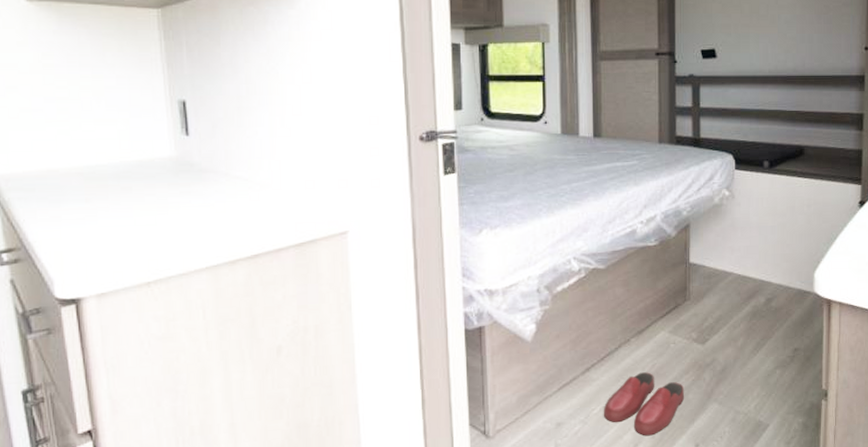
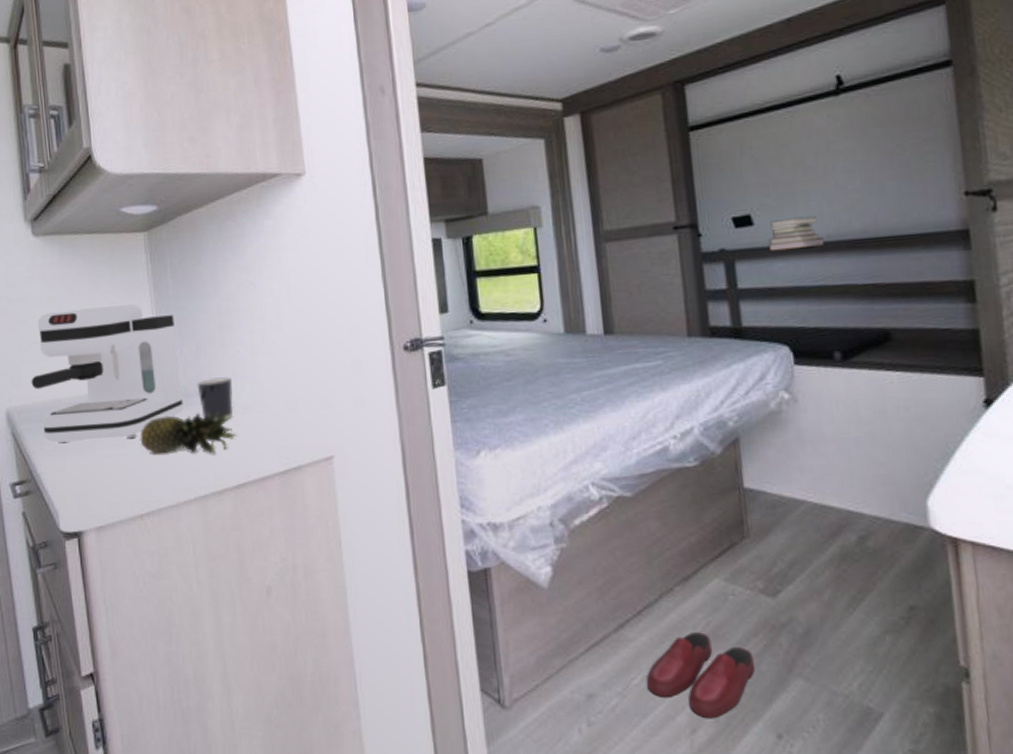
coffee maker: none [21,80,198,213] -> present [31,304,185,444]
fruit: none [148,187,252,228] -> present [140,412,236,455]
mug: none [212,156,251,196] -> present [197,377,234,421]
books: none [727,54,766,80] -> present [769,217,825,252]

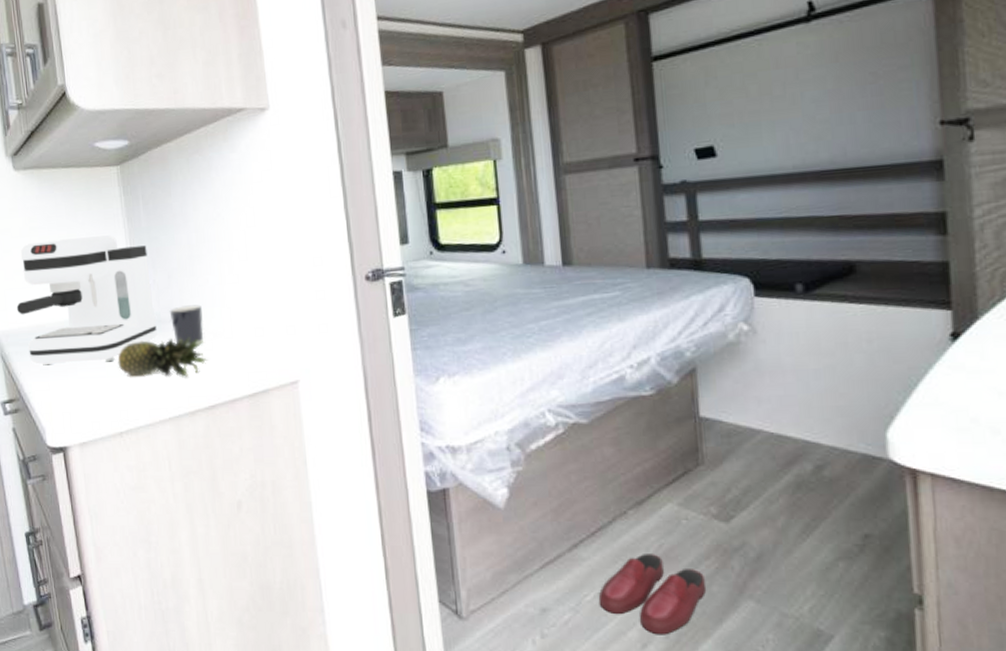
books: present [769,217,825,252] -> none [732,148,790,183]

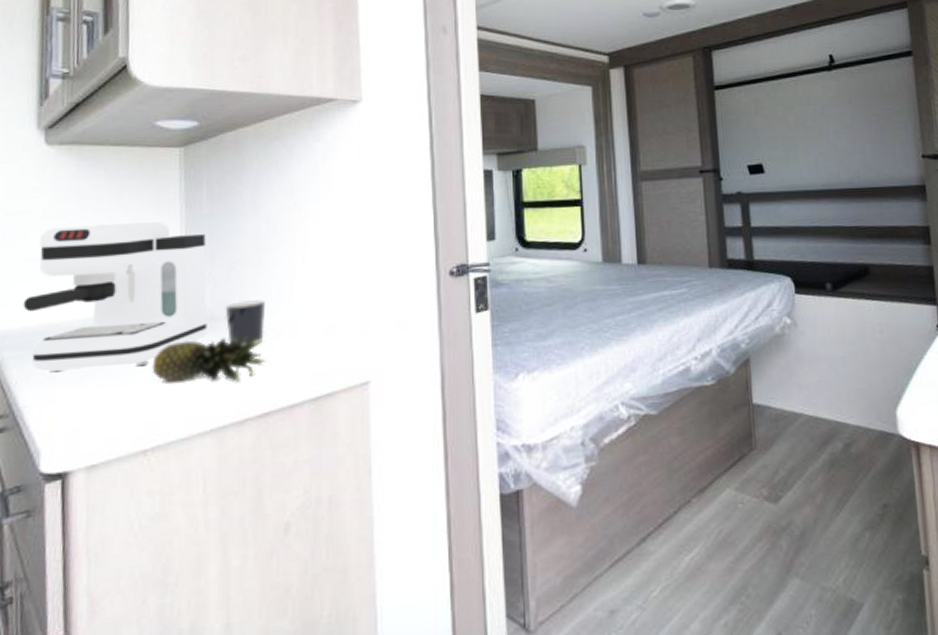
slippers: present [599,554,706,635] -> none [665,540,759,625]

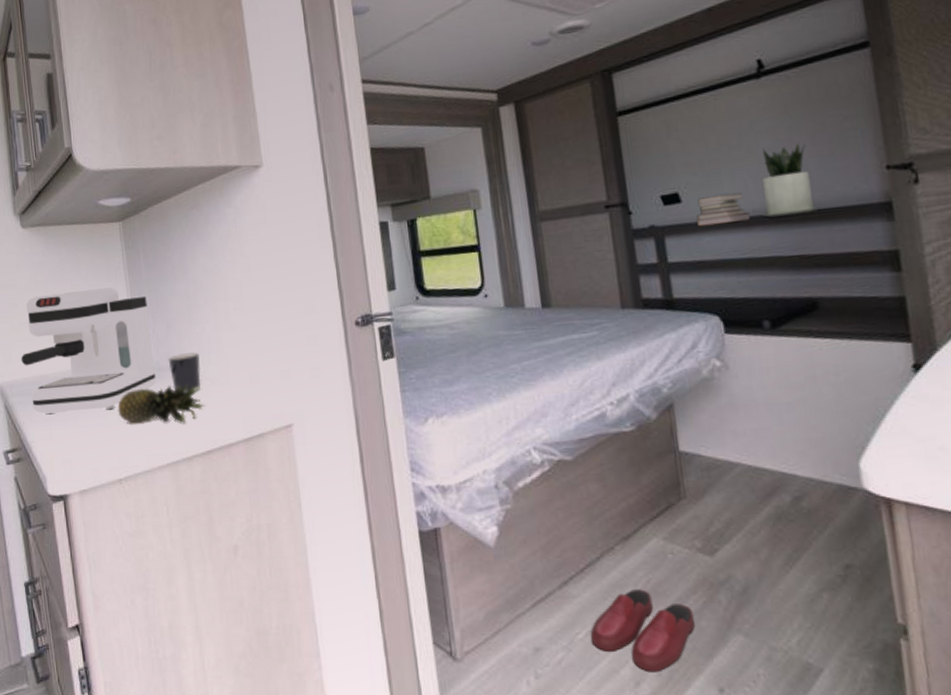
slippers: none [665,540,759,625] -> present [591,589,695,673]
books: none [776,168,820,196] -> present [696,193,751,227]
planter: none [829,129,872,192] -> present [762,142,819,218]

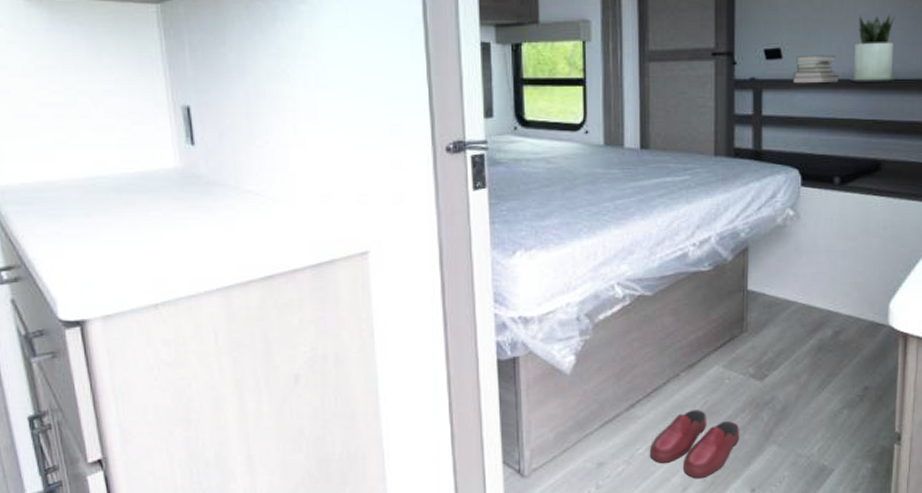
coffee maker: present [21,287,157,415] -> none [17,83,206,228]
fruit: present [117,384,204,424] -> none [153,202,264,246]
mug: present [168,352,201,393] -> none [220,167,262,212]

